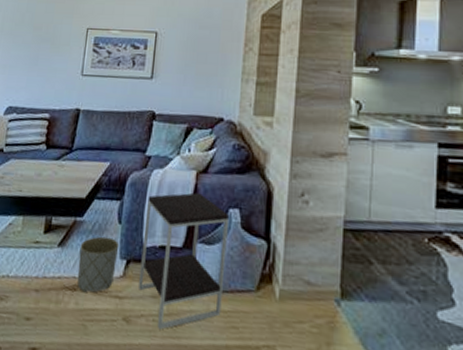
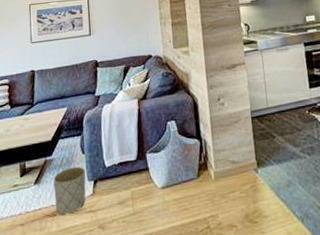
side table: present [139,192,230,330] -> none [103,115,174,227]

